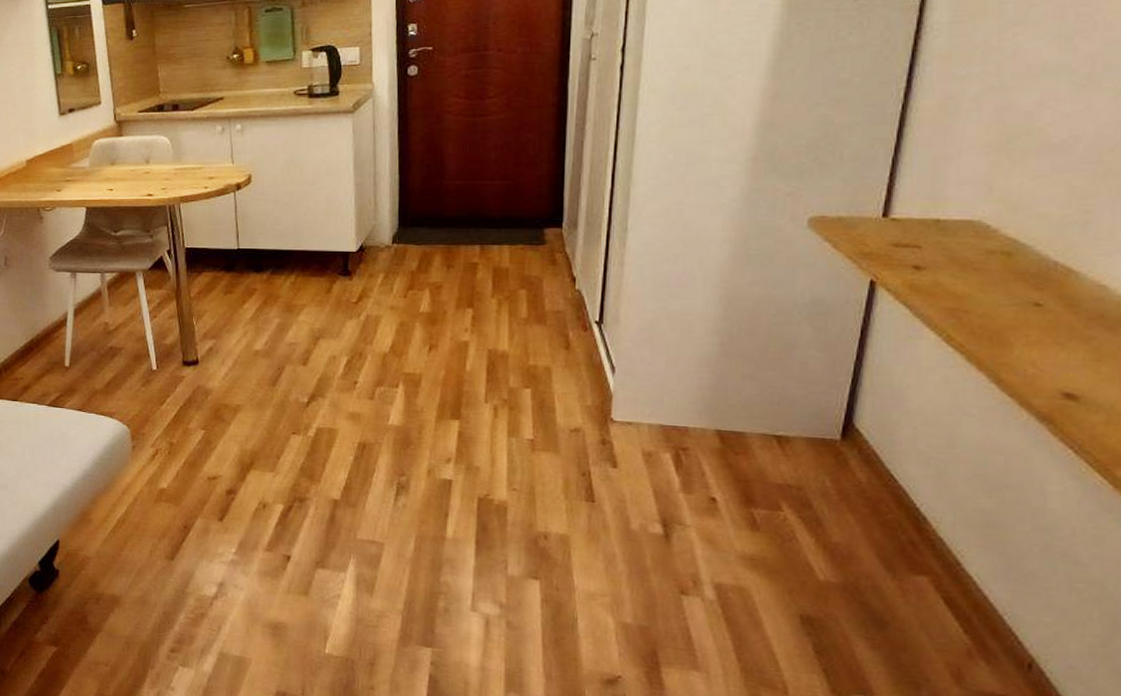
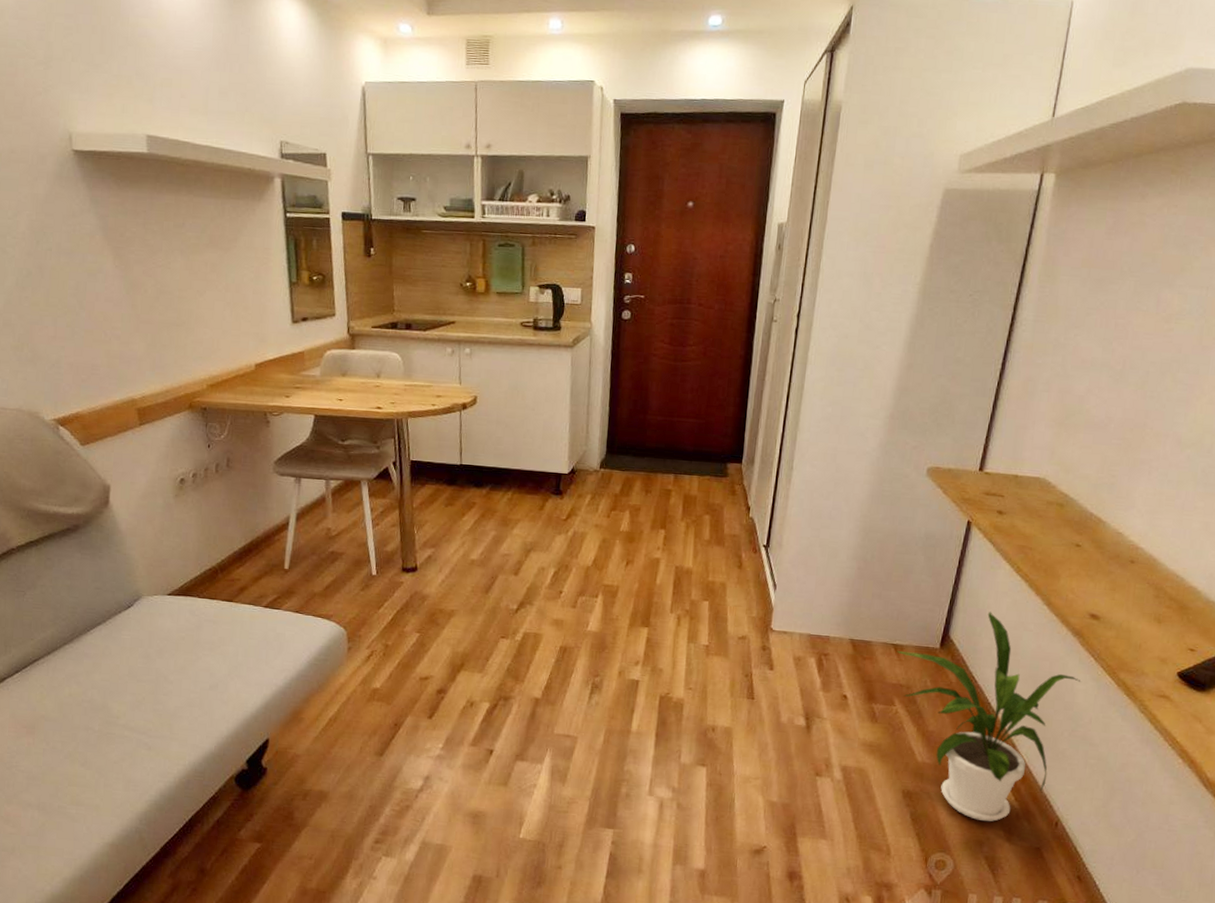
house plant: none [780,393,1056,659] -> present [896,611,1081,822]

